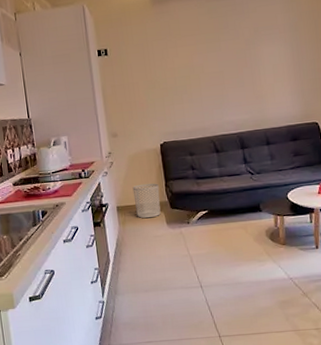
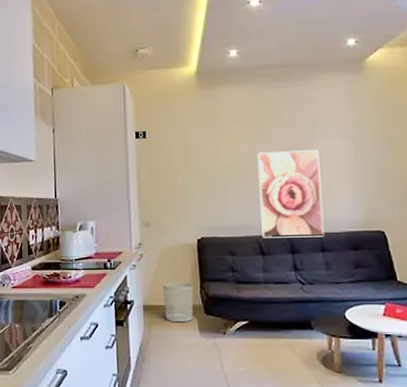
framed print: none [208,55,269,138] -> present [257,150,325,238]

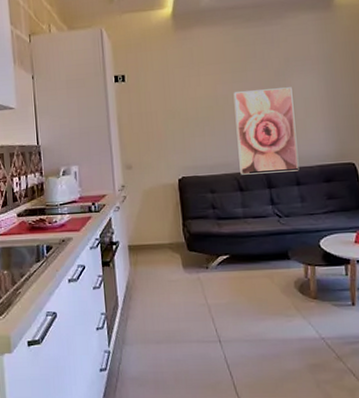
waste bin: present [162,282,194,323] -> none [146,221,177,261]

